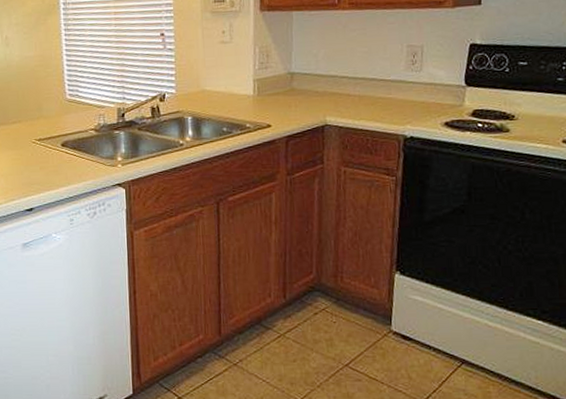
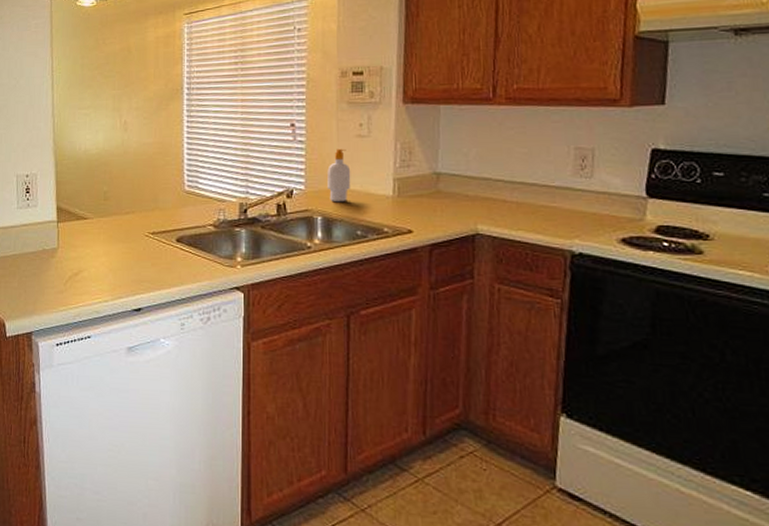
soap bottle: none [195,54,217,103] -> present [327,148,351,203]

